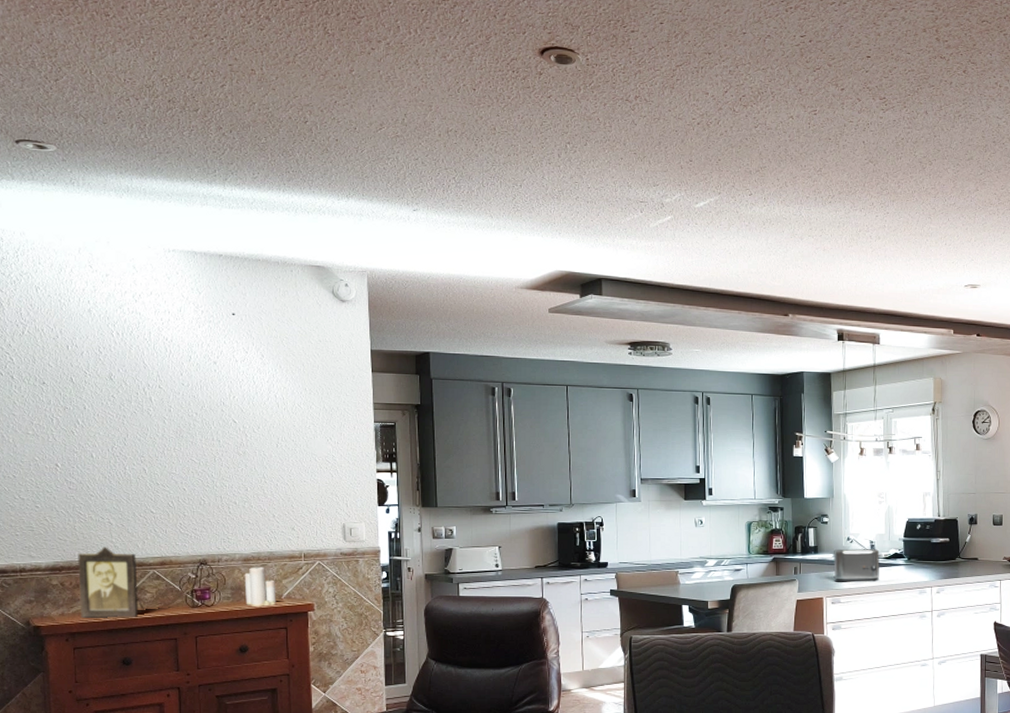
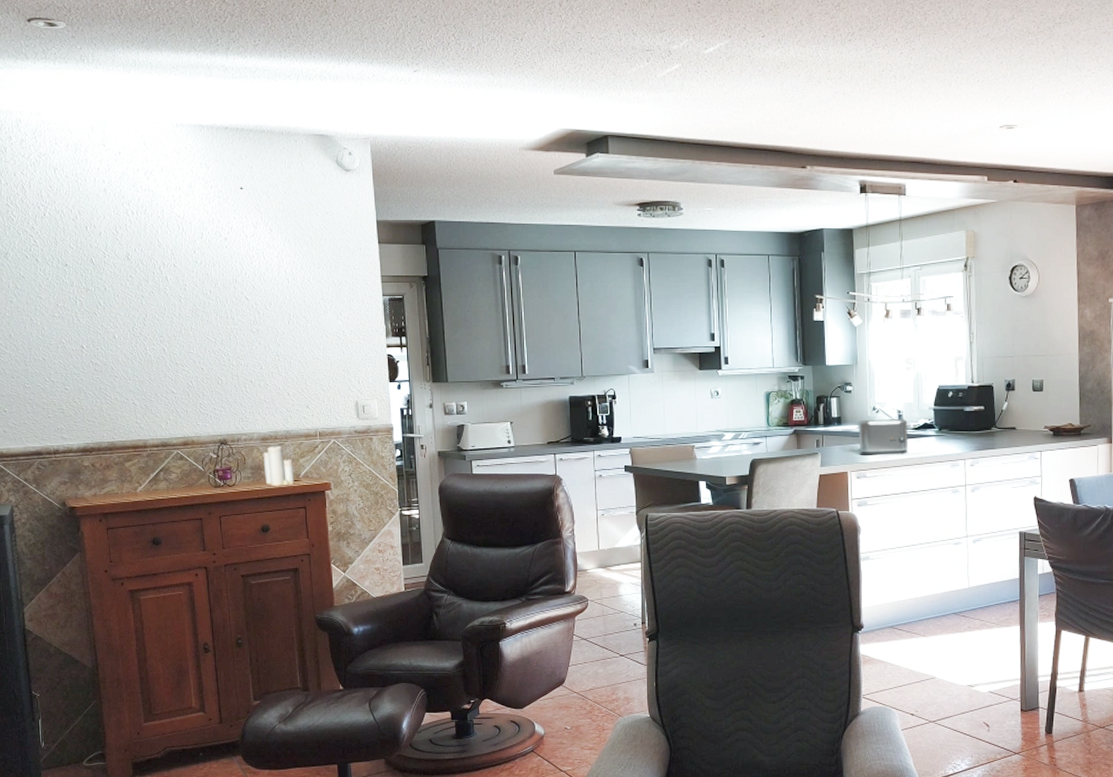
photo frame: present [78,546,145,618] -> none [106,427,172,499]

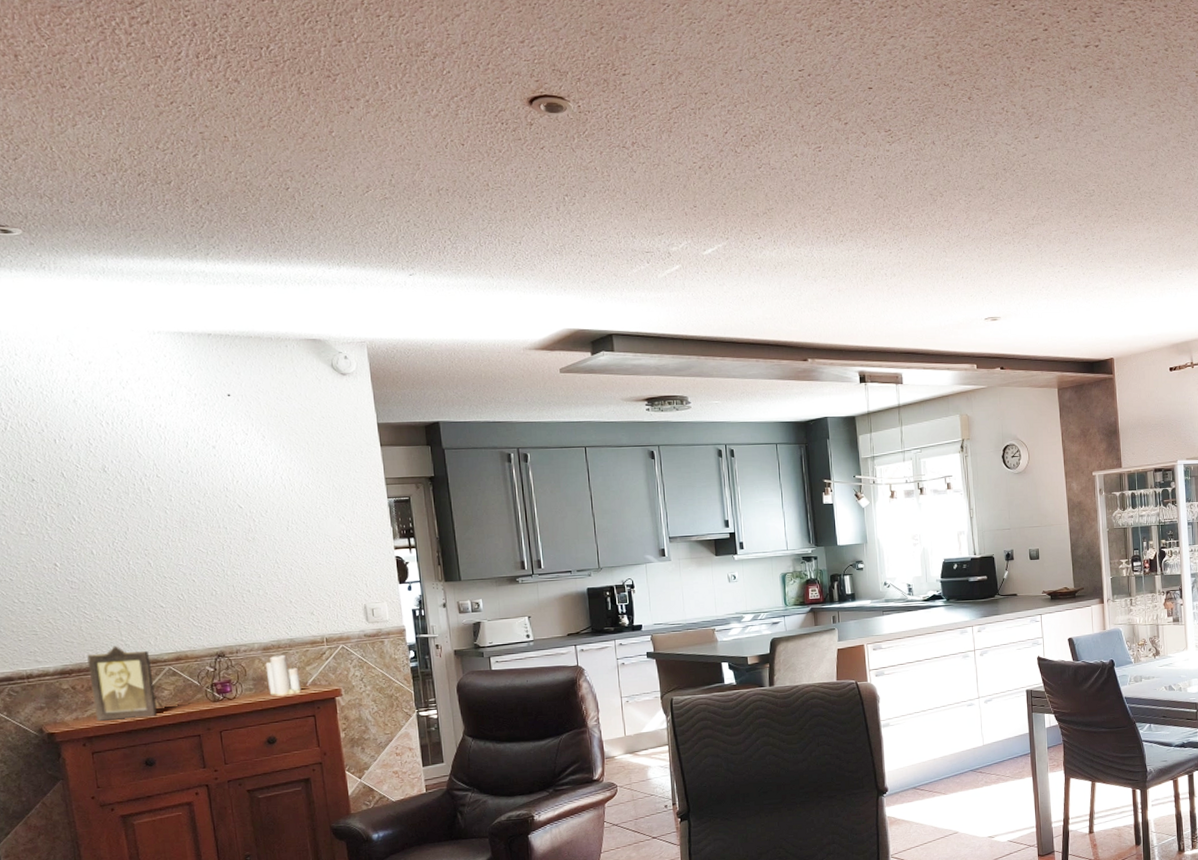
photo frame: none [106,427,172,499] -> present [87,645,165,721]
toaster: present [858,419,912,455] -> none [871,592,921,628]

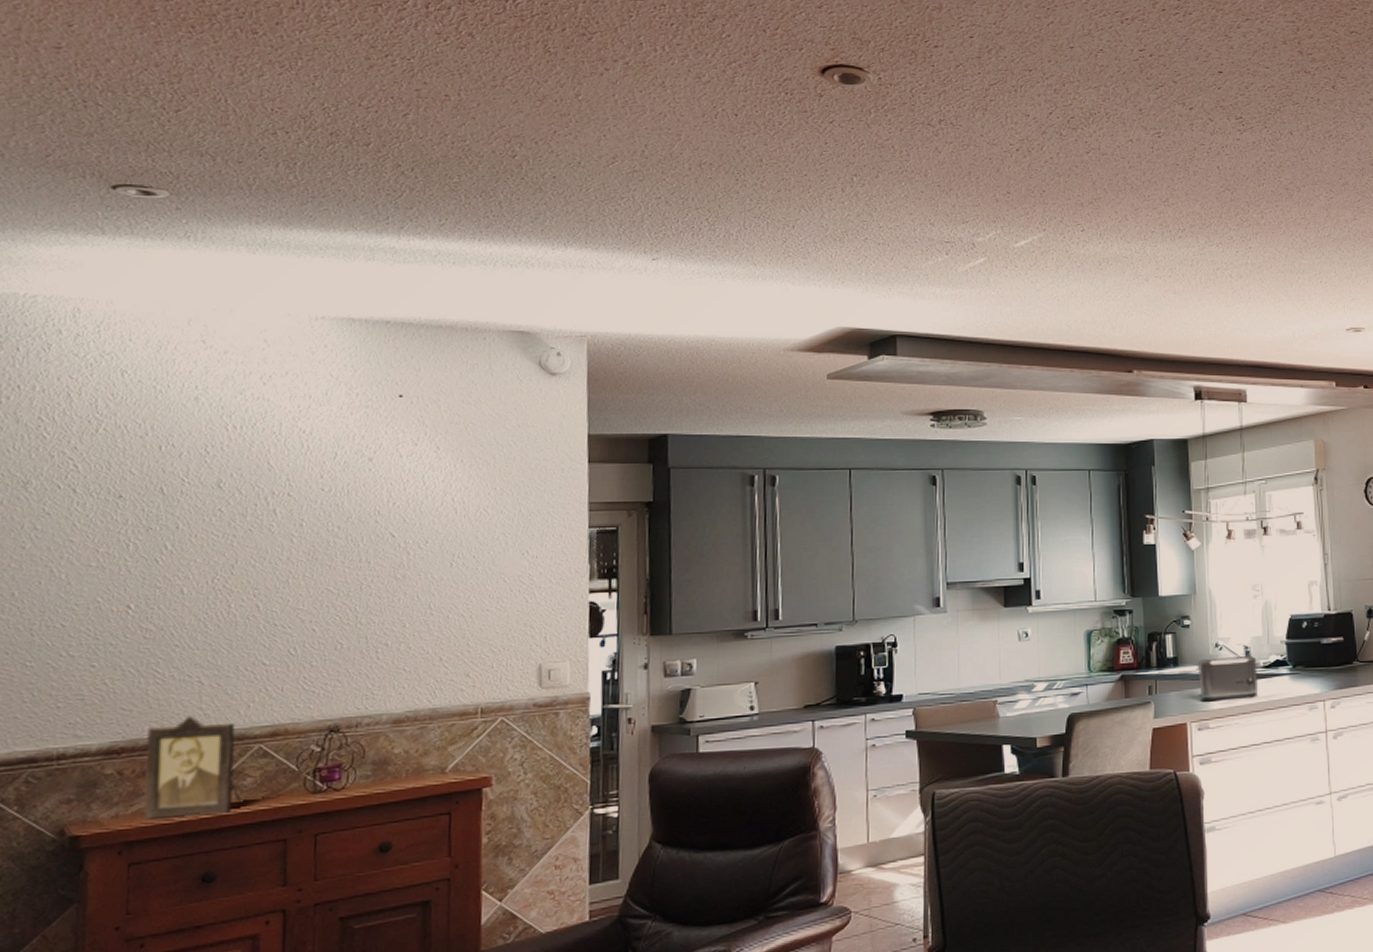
candle: present [265,654,302,696] -> none [392,728,438,786]
toaster: none [871,592,921,628] -> present [1198,656,1261,702]

